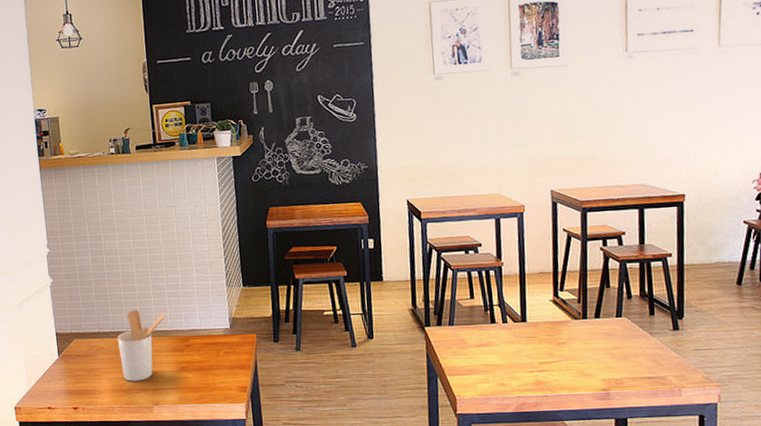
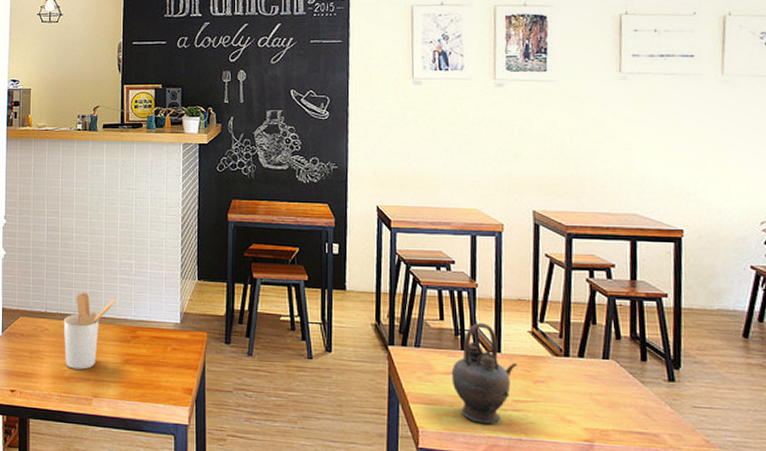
teapot: none [483,297,542,386] -> present [451,323,517,424]

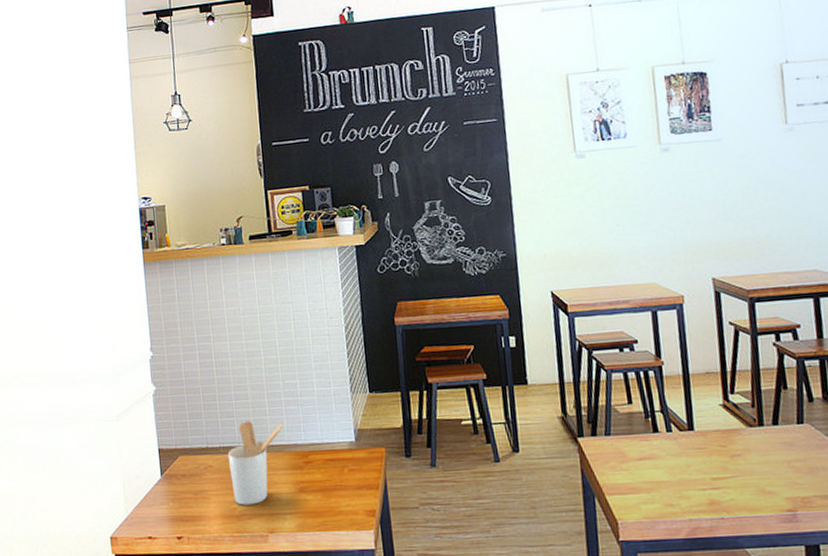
teapot: present [451,323,517,424] -> none [645,402,712,507]

